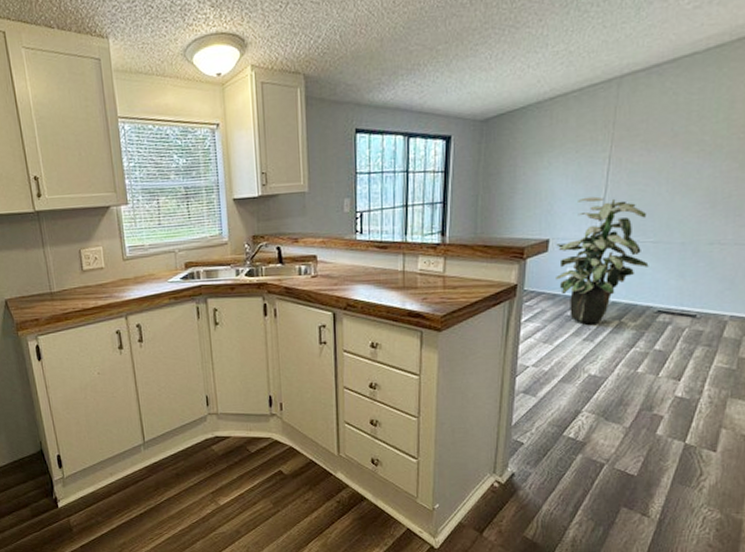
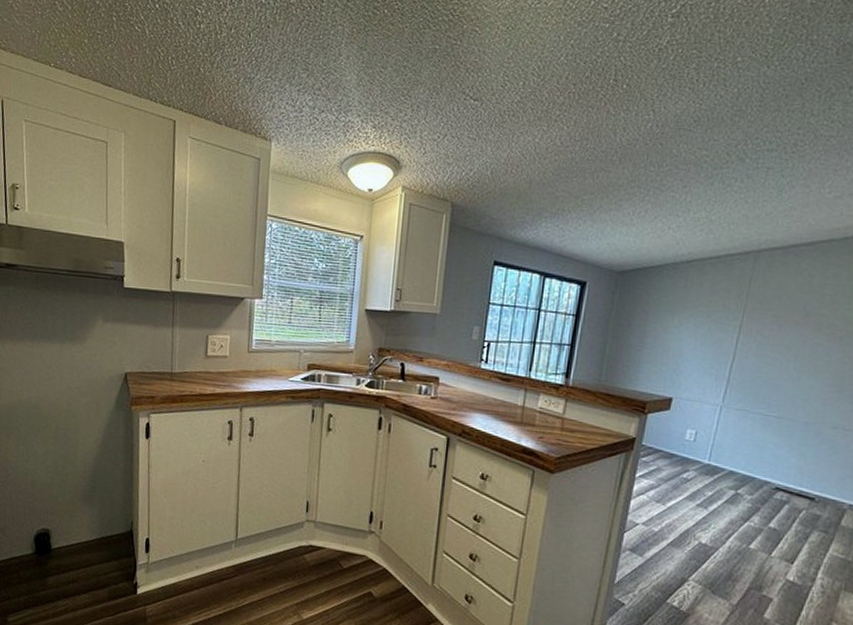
indoor plant: present [556,196,649,324] -> none [675,362,773,492]

